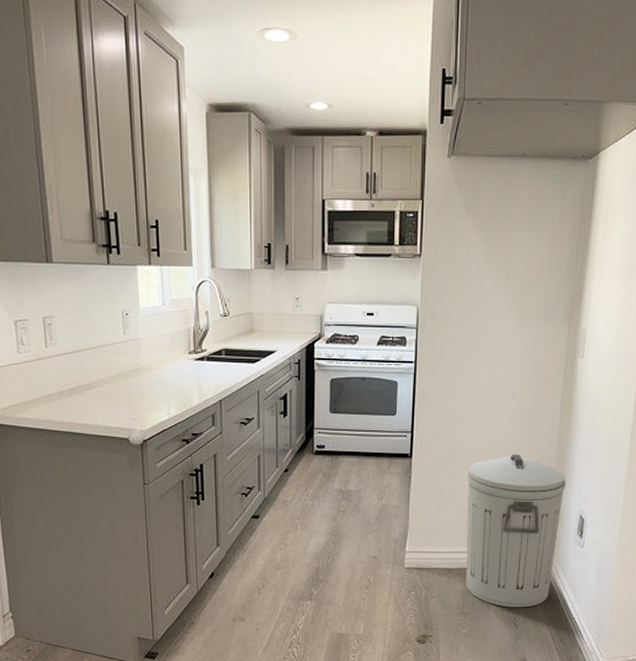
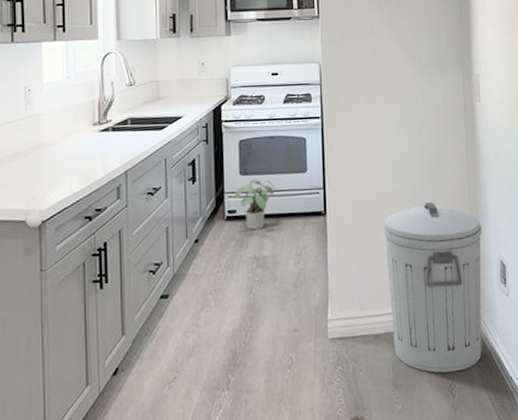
potted plant: none [323,417,364,466] -> present [233,179,275,230]

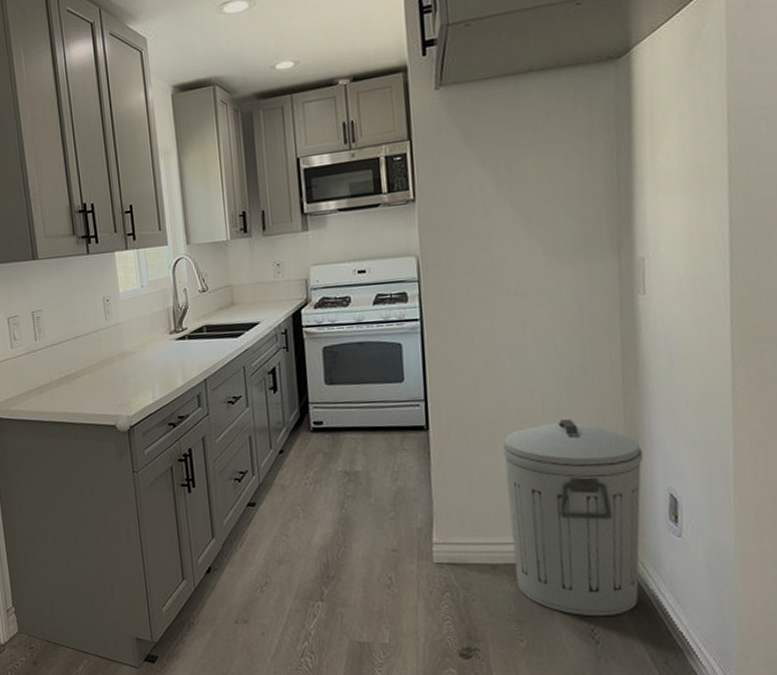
potted plant: present [233,179,275,230] -> none [319,388,367,444]

